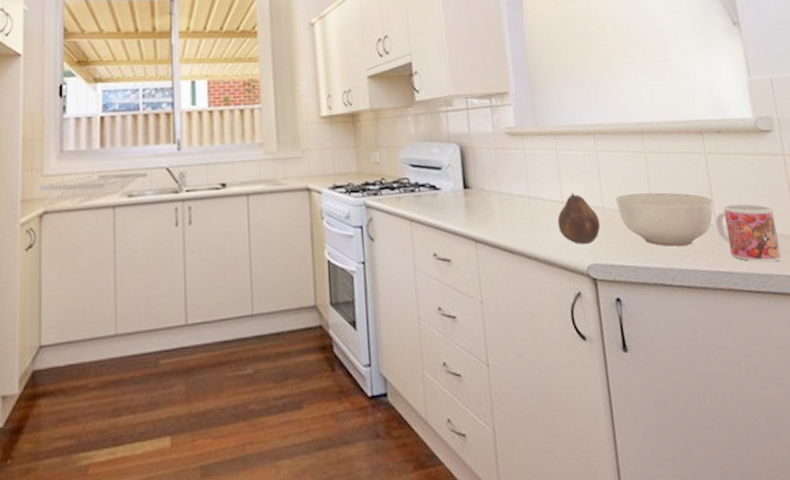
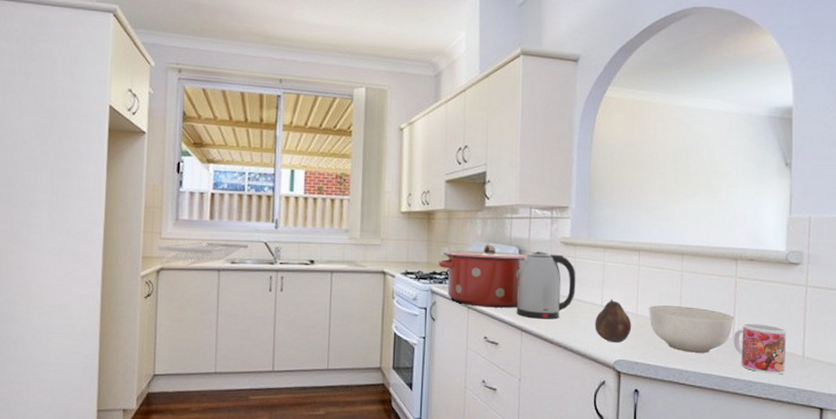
casserole: none [370,142,471,218] -> present [438,243,528,308]
kettle: none [460,146,531,226] -> present [516,251,576,319]

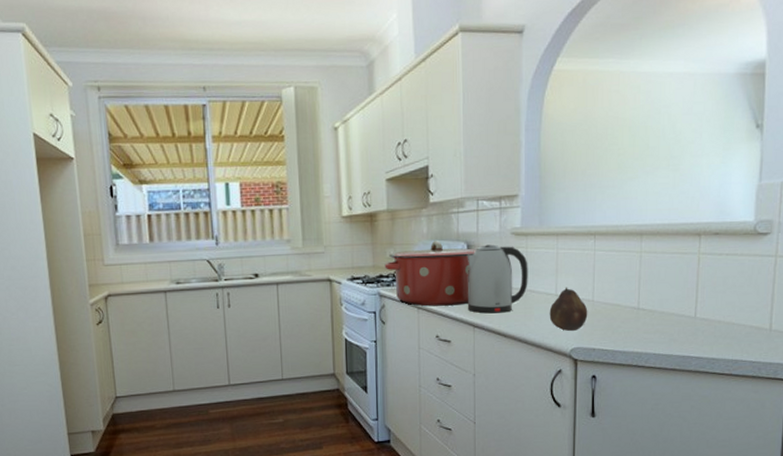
dish rack: present [156,241,248,266] -> none [102,263,191,291]
bowl: present [649,305,734,353] -> none [606,288,697,335]
mug: present [733,323,787,375] -> none [696,299,753,350]

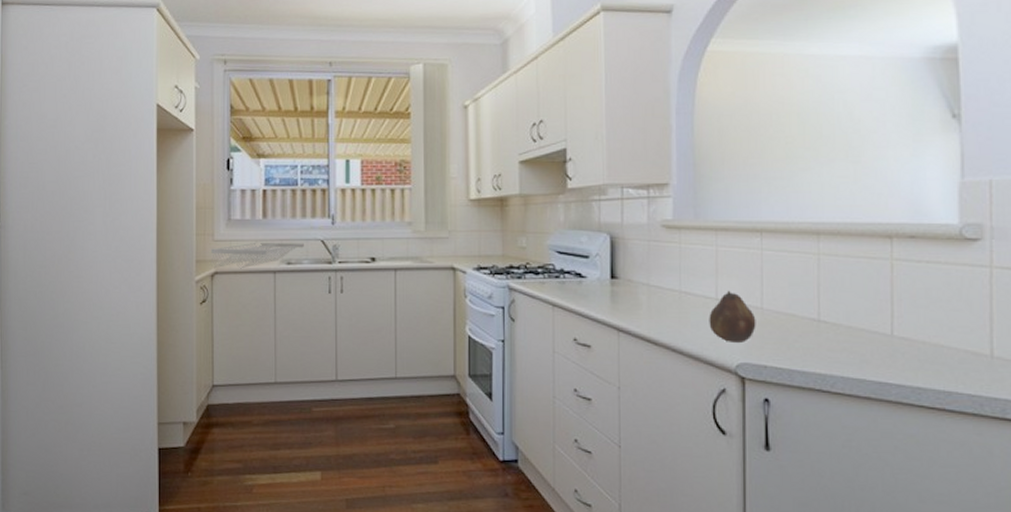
dish rack: none [102,263,191,291] -> present [210,242,304,269]
casserole: present [384,241,477,306] -> none [515,230,621,305]
kettle: present [467,244,528,314] -> none [610,237,683,317]

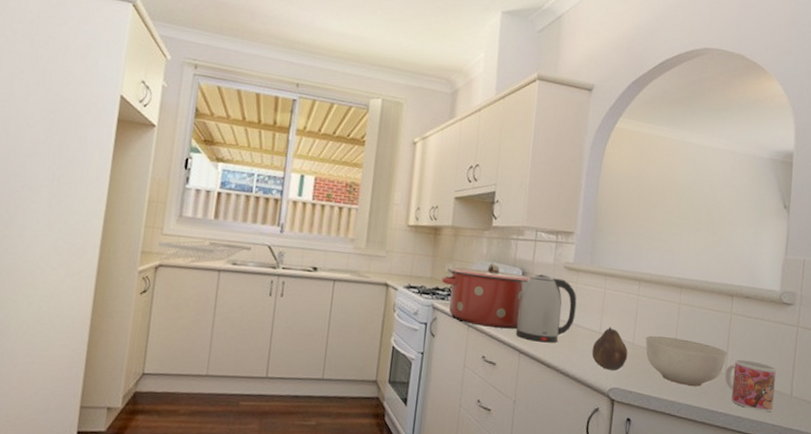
casserole: none [515,230,621,305] -> present [441,263,531,329]
kettle: none [610,237,683,317] -> present [515,274,577,343]
bowl: none [777,297,892,353] -> present [645,335,727,386]
mug: none [893,316,968,380] -> present [725,359,777,413]

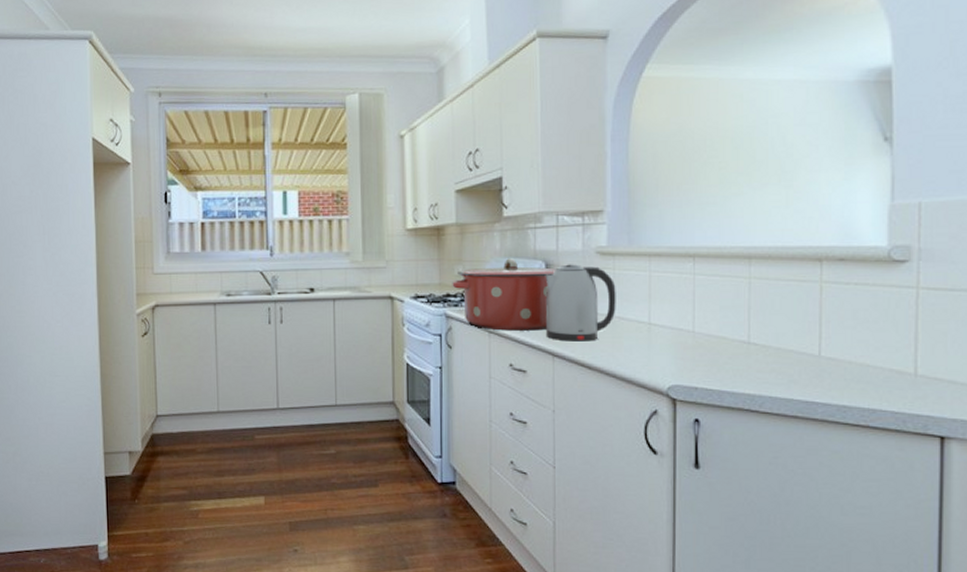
dish rack: present [156,240,251,265] -> none [150,274,243,301]
fruit: present [591,326,628,372] -> none [641,315,688,367]
bowl: present [645,335,727,386] -> none [709,320,820,374]
mug: present [725,359,777,413] -> none [820,336,892,398]

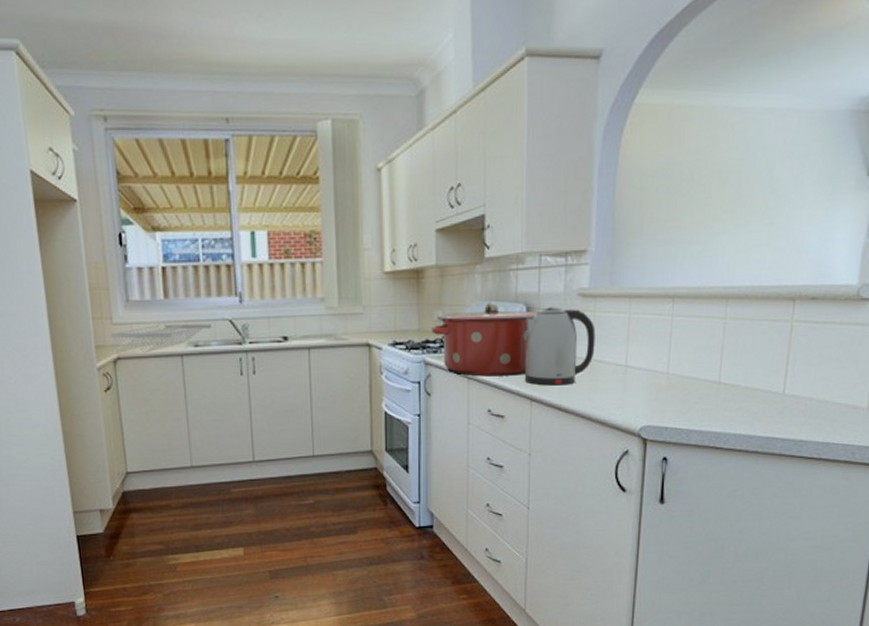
dish rack: none [150,274,243,301] -> present [110,324,211,354]

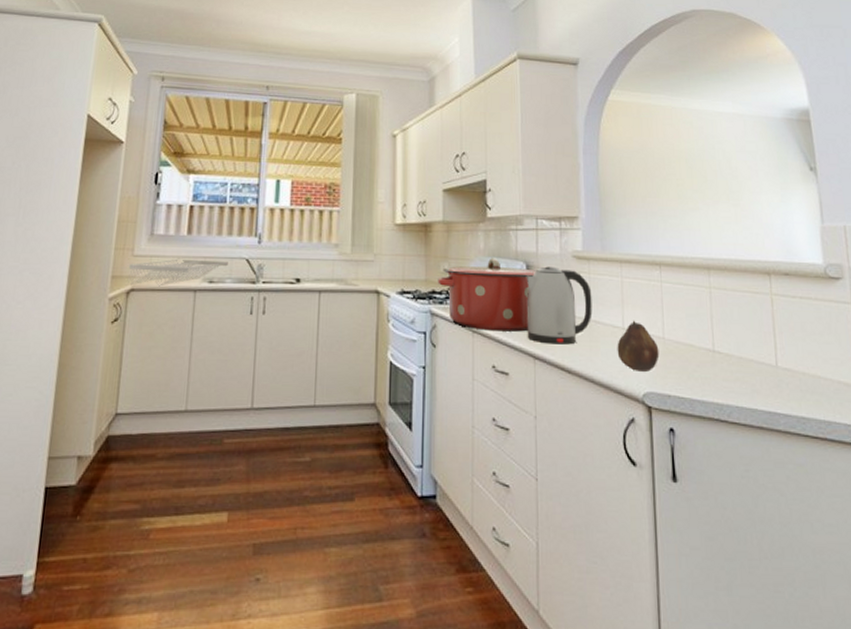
fruit: none [617,357,662,408] -> present [617,320,660,373]

